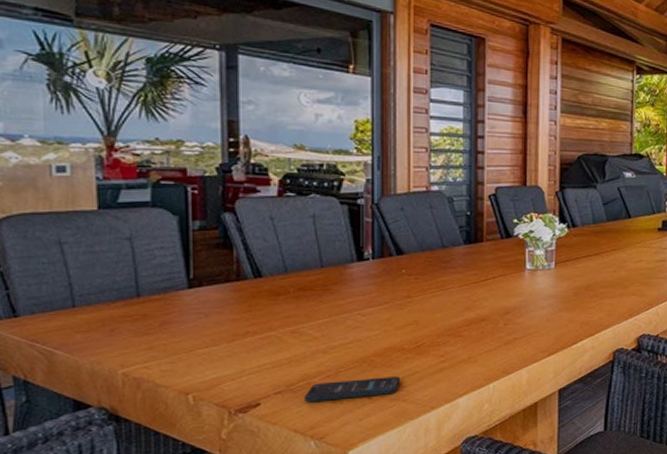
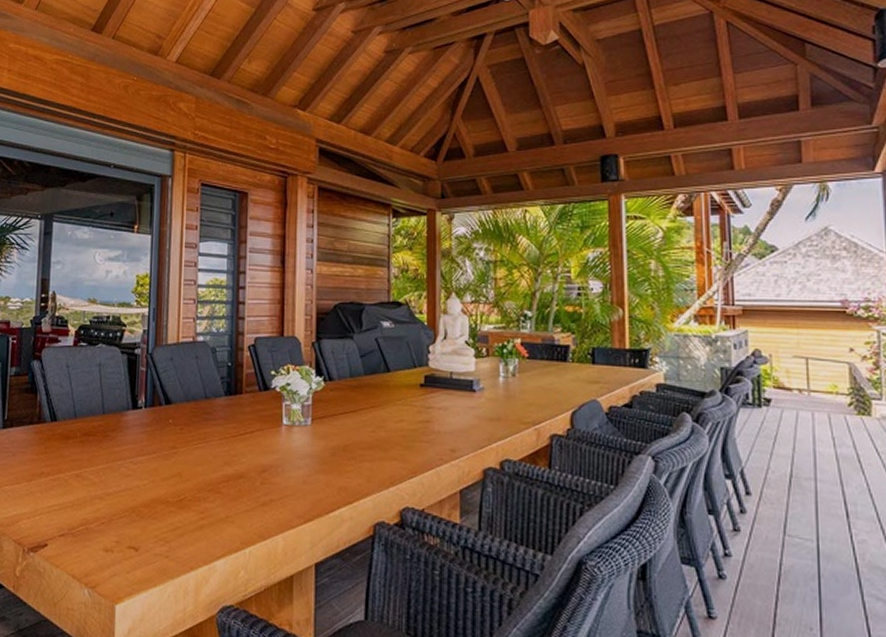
smartphone: present [305,376,401,402] -> none [83,529,164,549]

